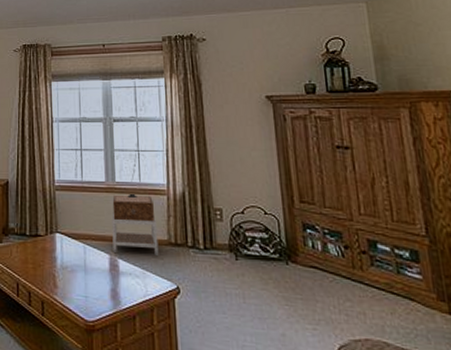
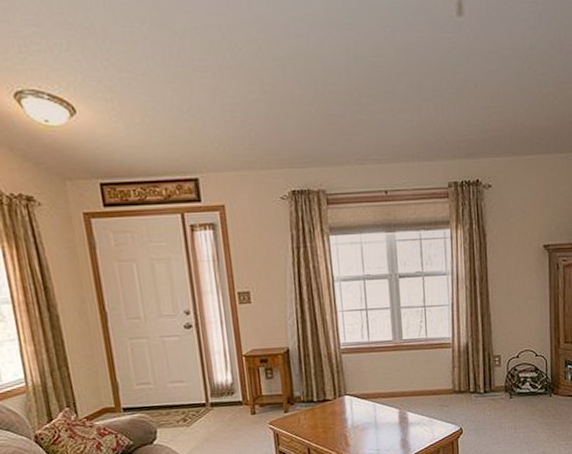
nightstand: present [112,193,159,256] -> none [400,349,444,407]

